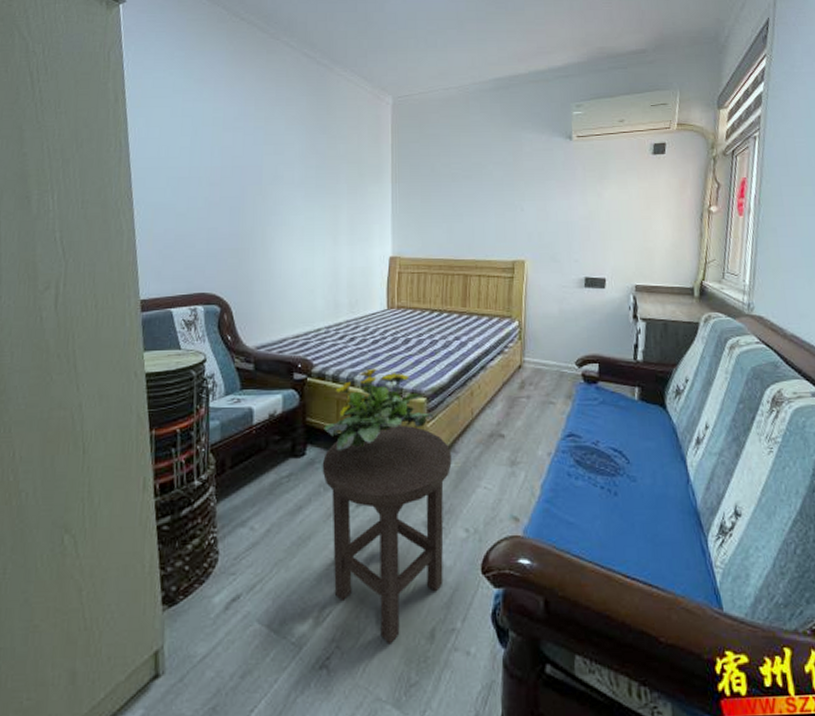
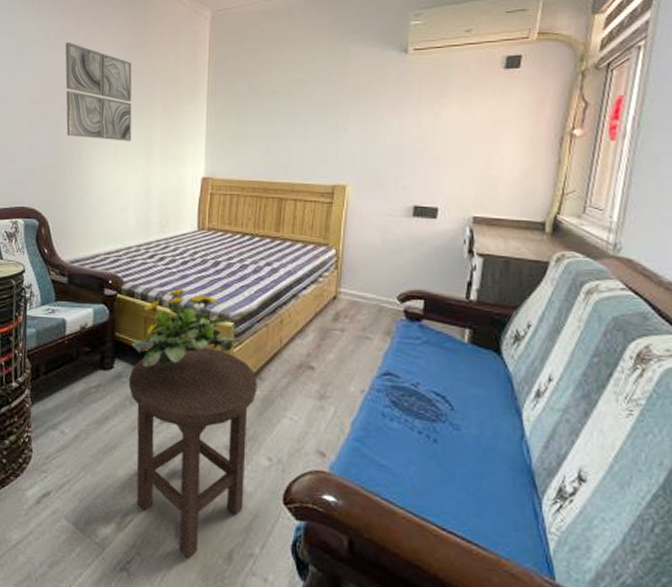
wall art: none [244,124,318,223] -> present [65,42,132,141]

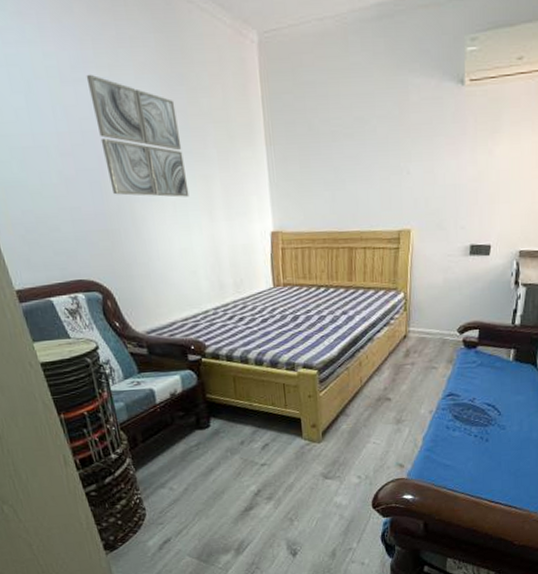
stool: present [128,347,257,559] -> none [226,395,344,563]
flowering plant: present [131,288,241,368] -> none [224,345,326,422]

